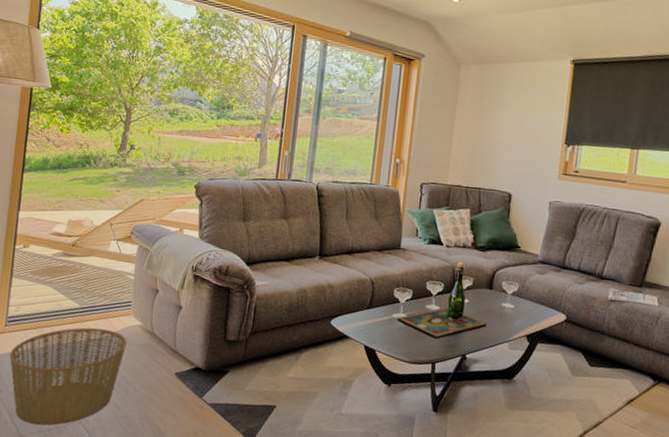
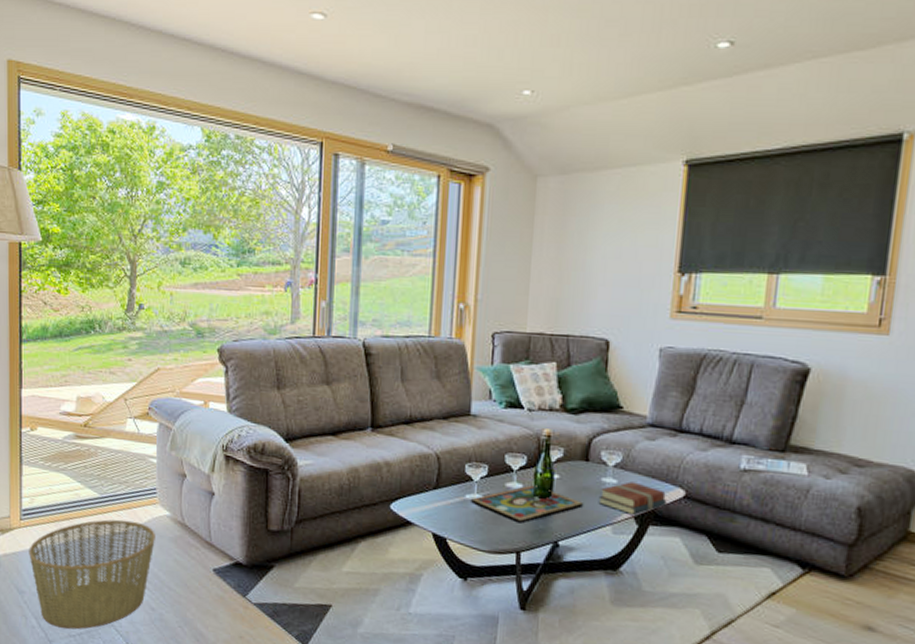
books: none [498,307,552,335] -> present [598,481,667,516]

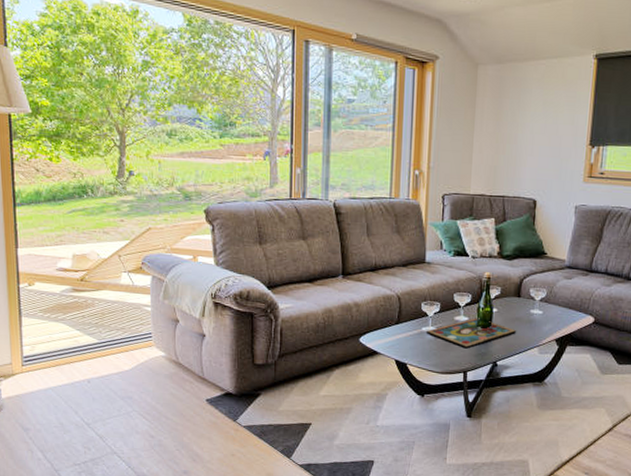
basket: present [29,519,155,630] -> none [31,361,152,459]
books: present [598,481,667,516] -> none [528,312,581,339]

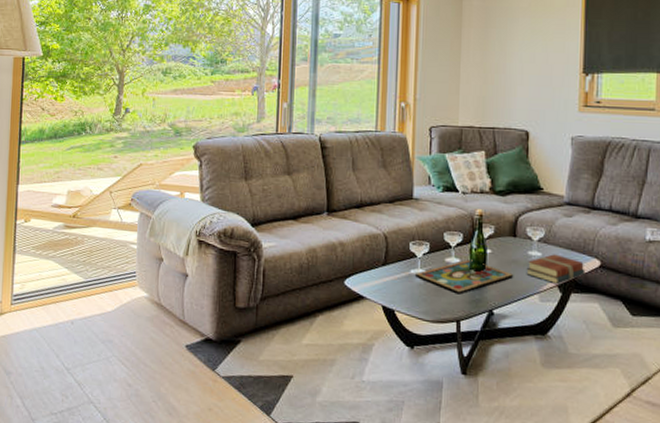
books: none [528,312,581,339] -> present [526,254,586,285]

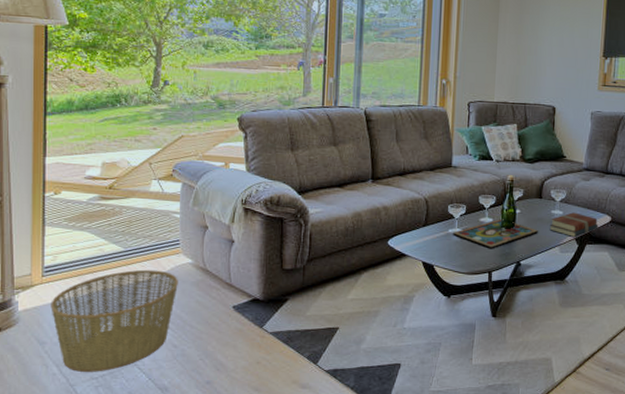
basket: none [17,301,134,408] -> present [51,269,178,372]

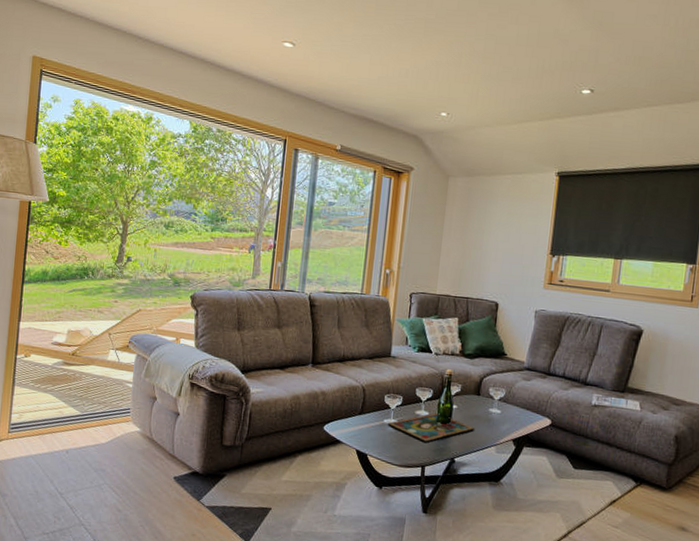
basket: present [51,269,178,372] -> none [13,433,126,528]
books: present [549,212,599,238] -> none [486,412,538,439]

